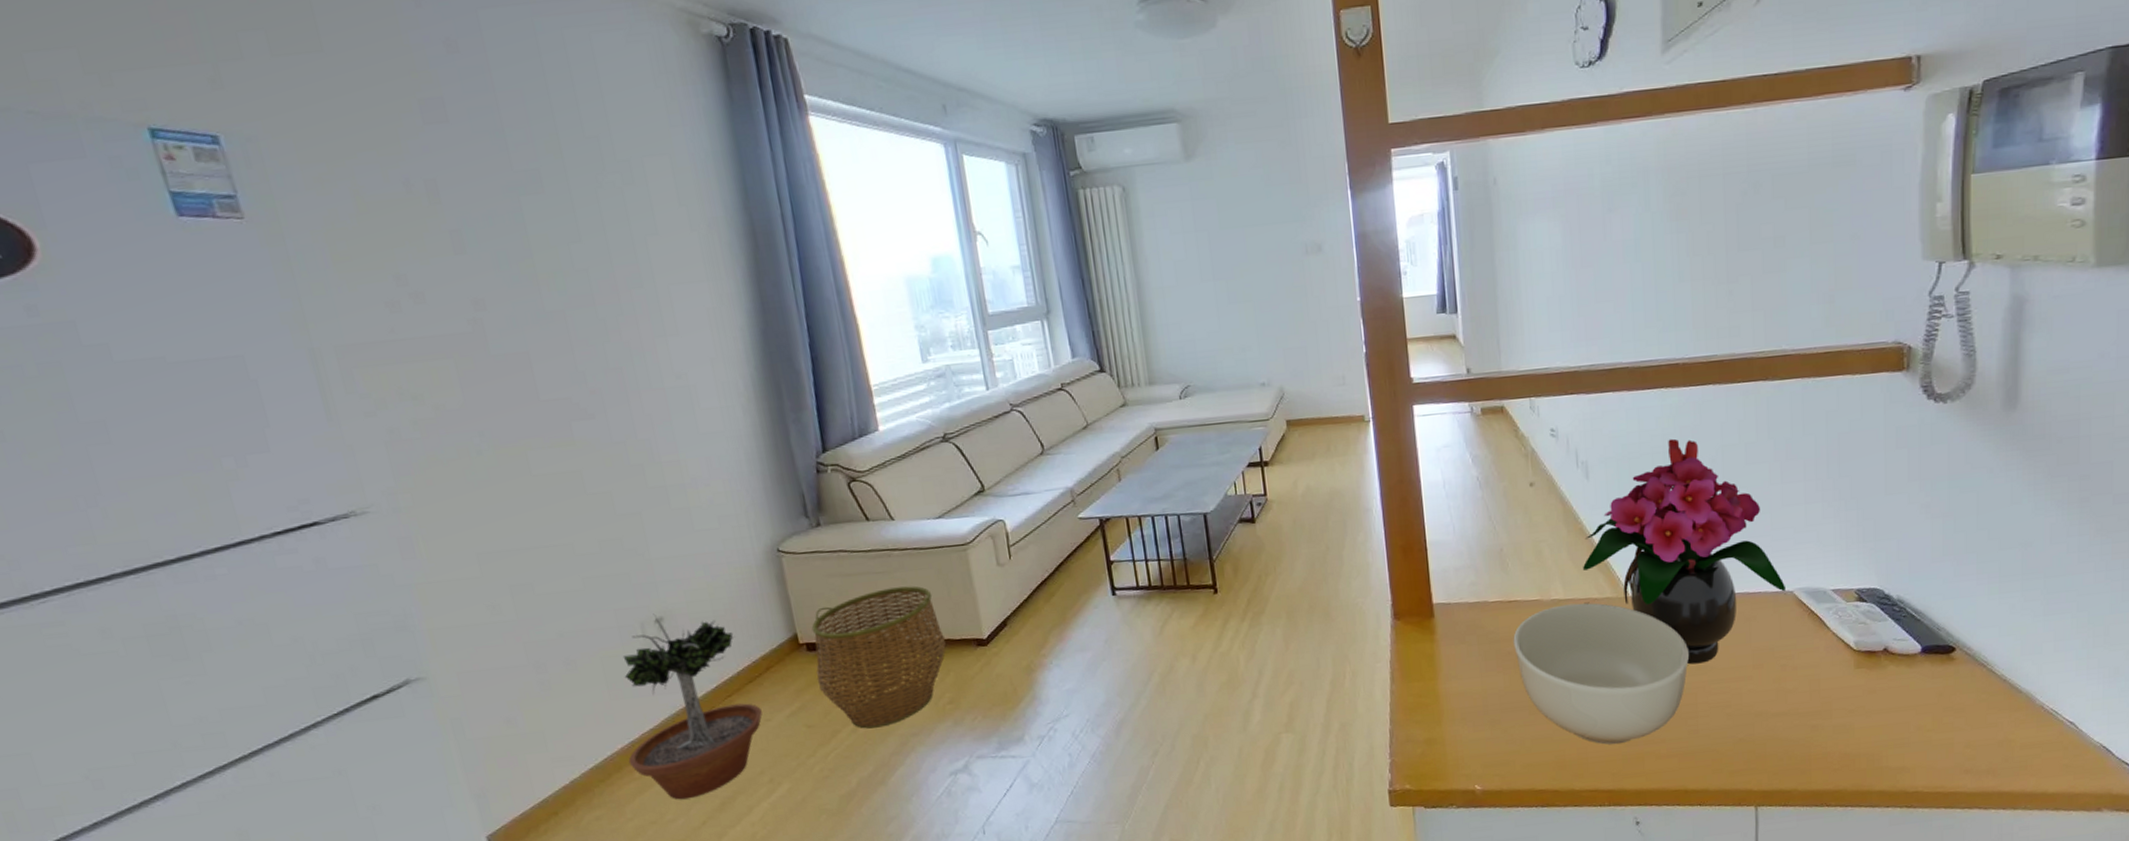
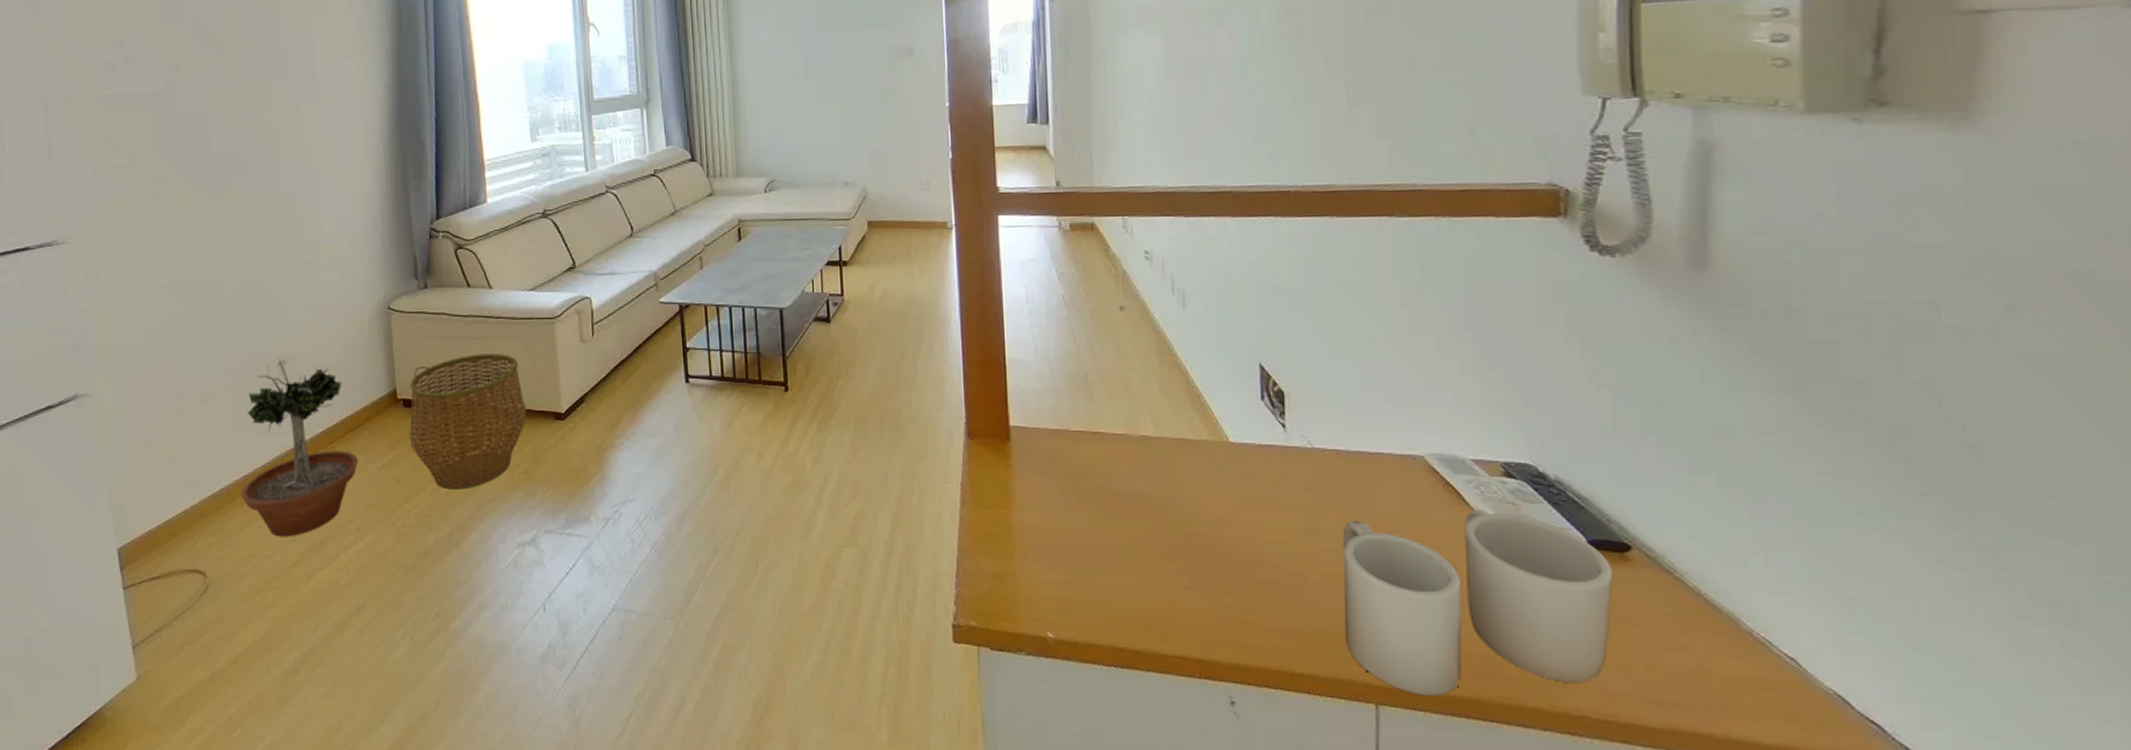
bowl: present [1513,603,1690,745] -> none [1095,443,1298,608]
potted flower: present [1583,438,1785,665] -> none [1176,272,1414,527]
mug: none [1727,652,1824,794] -> present [1343,520,1462,697]
mug: none [1825,631,1941,767] -> present [1464,509,1613,683]

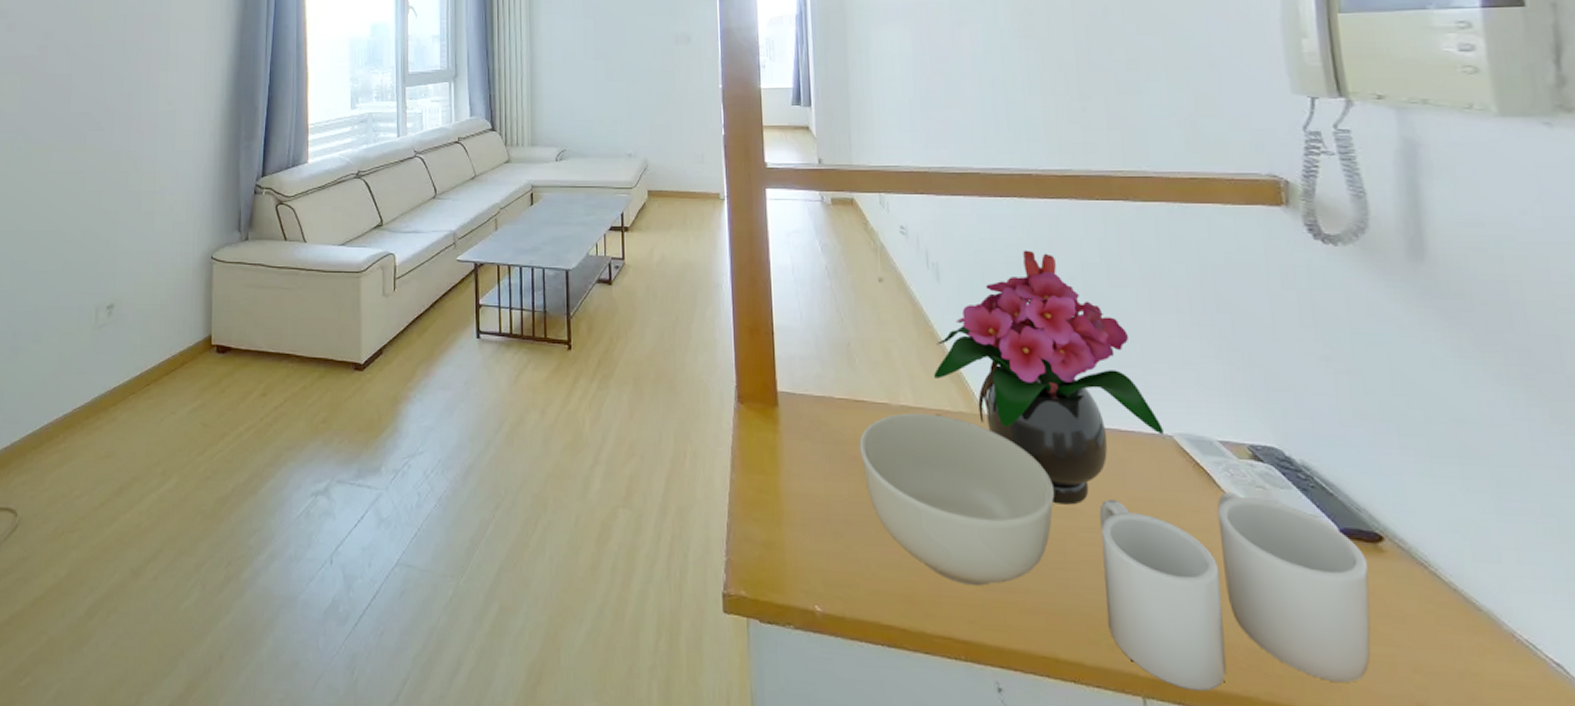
potted tree: present [240,356,358,537] -> none [58,300,170,478]
basket: present [409,354,526,490] -> none [219,304,328,436]
bowl: none [1095,443,1298,608] -> present [859,413,1055,586]
potted flower: none [1176,272,1414,527] -> present [934,250,1164,505]

